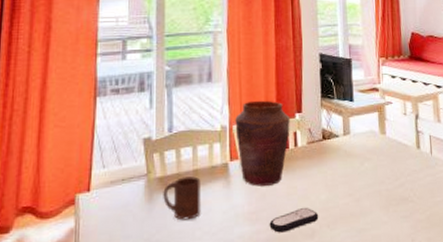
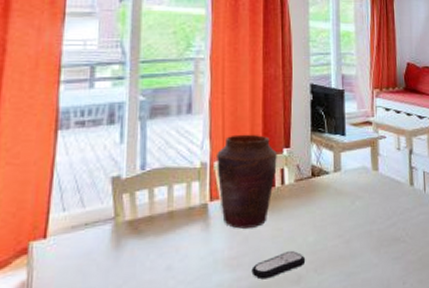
cup: present [163,176,201,221] -> none [132,219,176,269]

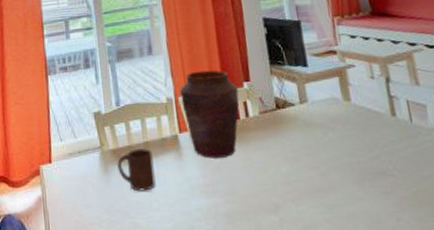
cup: none [132,219,176,269] -> present [117,148,156,192]
remote control: present [251,251,306,280] -> none [227,181,282,207]

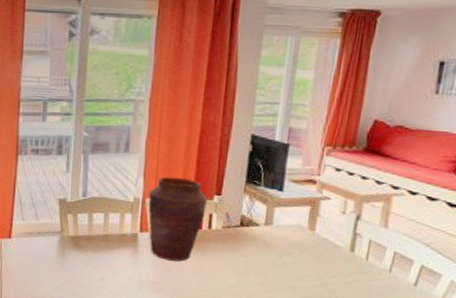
cup: present [117,148,156,192] -> none [74,239,110,278]

